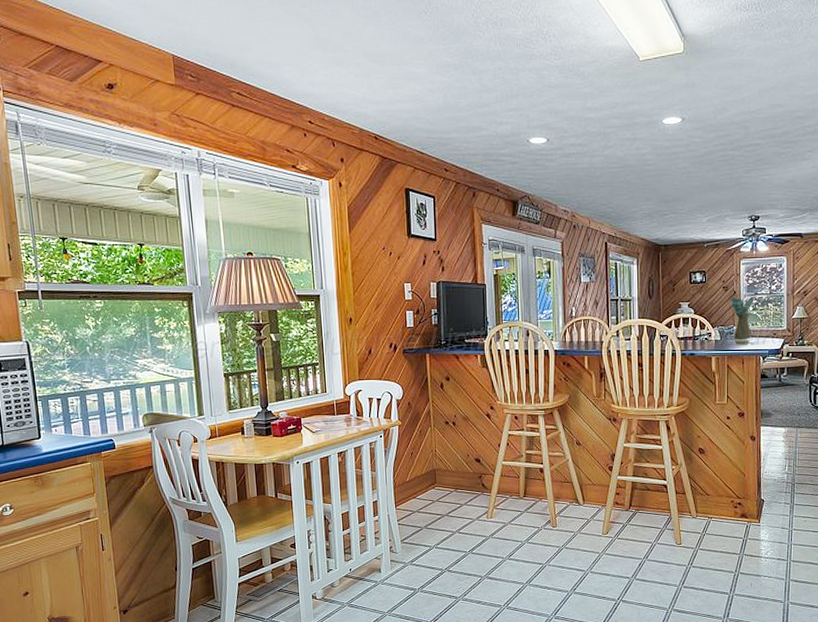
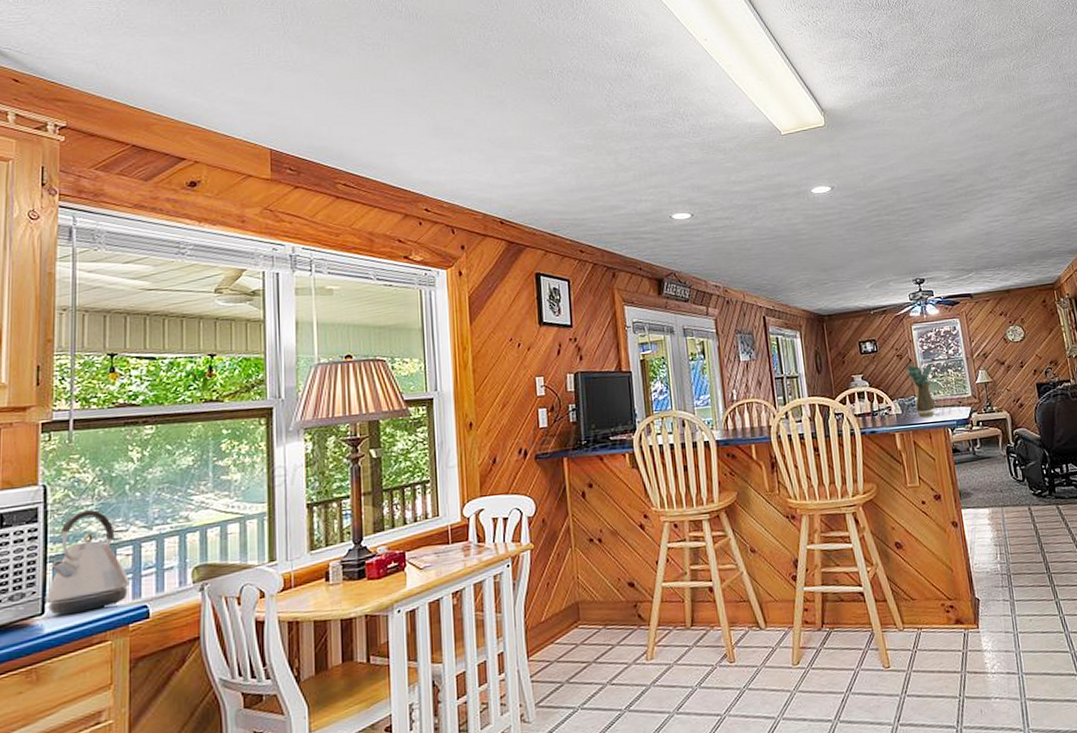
kettle: none [39,363,100,441] -> present [45,509,131,616]

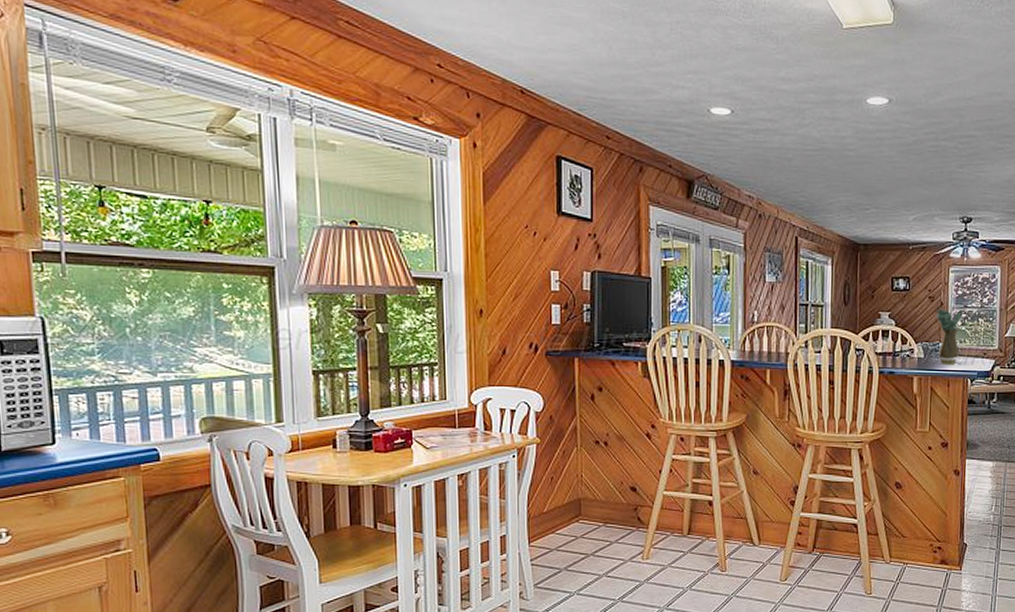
kettle: present [45,509,131,616] -> none [54,347,140,448]

